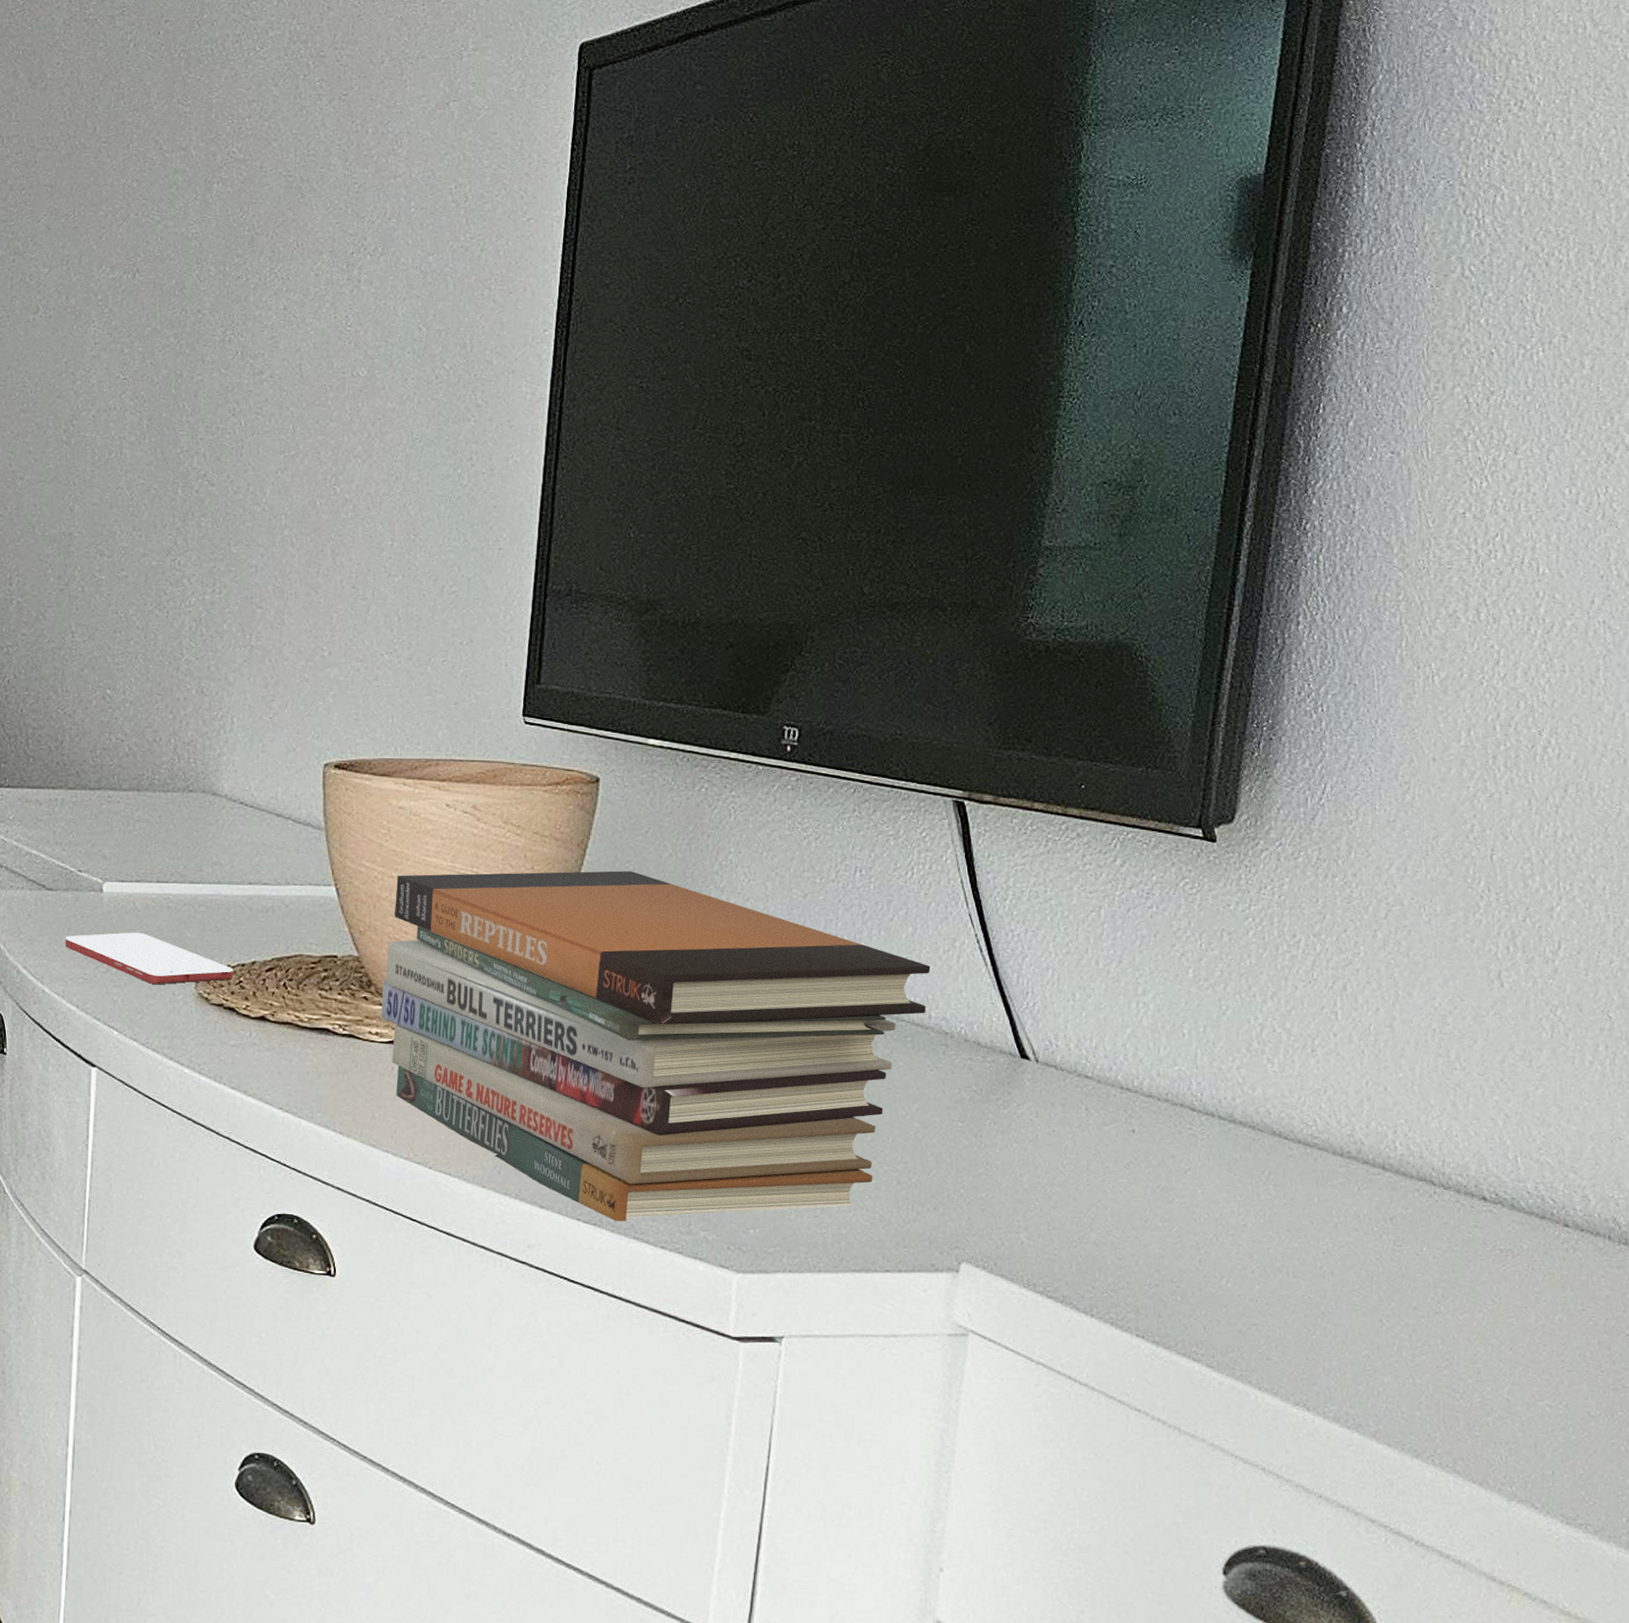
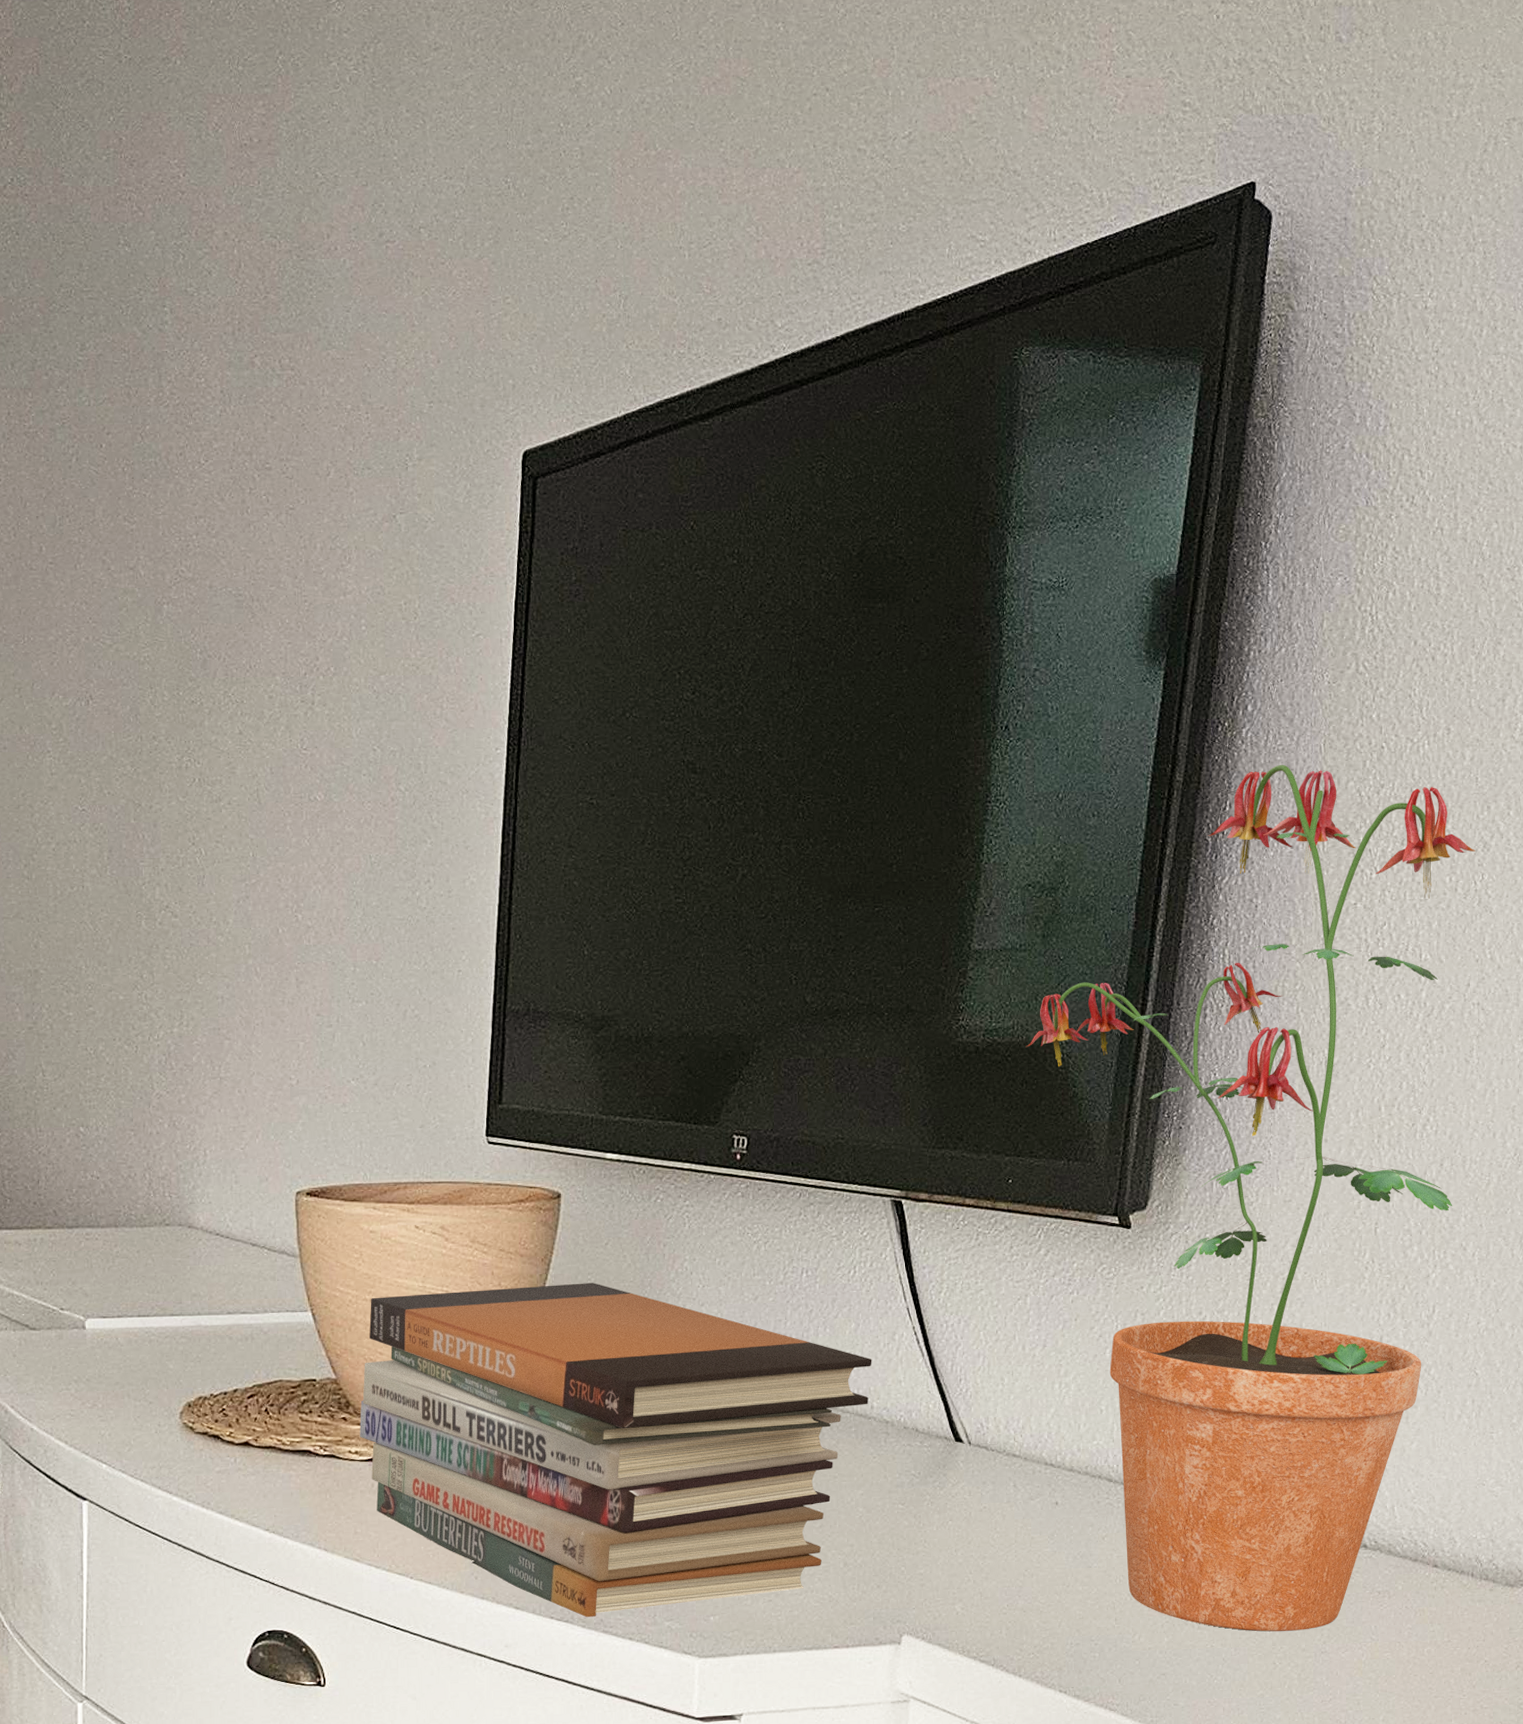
smartphone: present [64,932,233,985] -> none [50,1366,216,1417]
potted plant: none [1100,367,1599,1287] -> present [1025,764,1476,1632]

